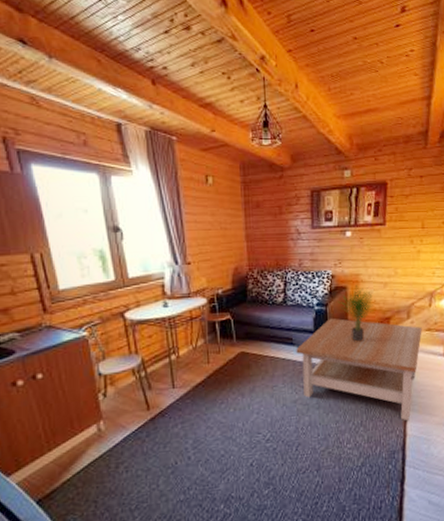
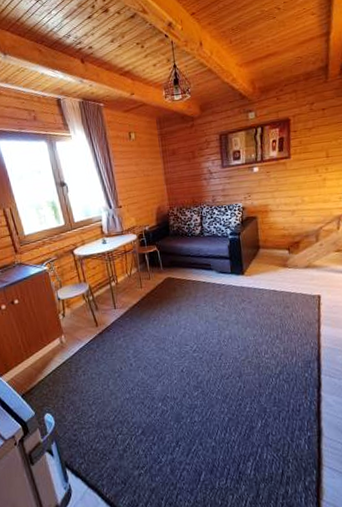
coffee table: present [296,318,422,421] -> none [214,245,332,335]
potted plant: present [338,284,374,343] -> none [250,214,283,266]

